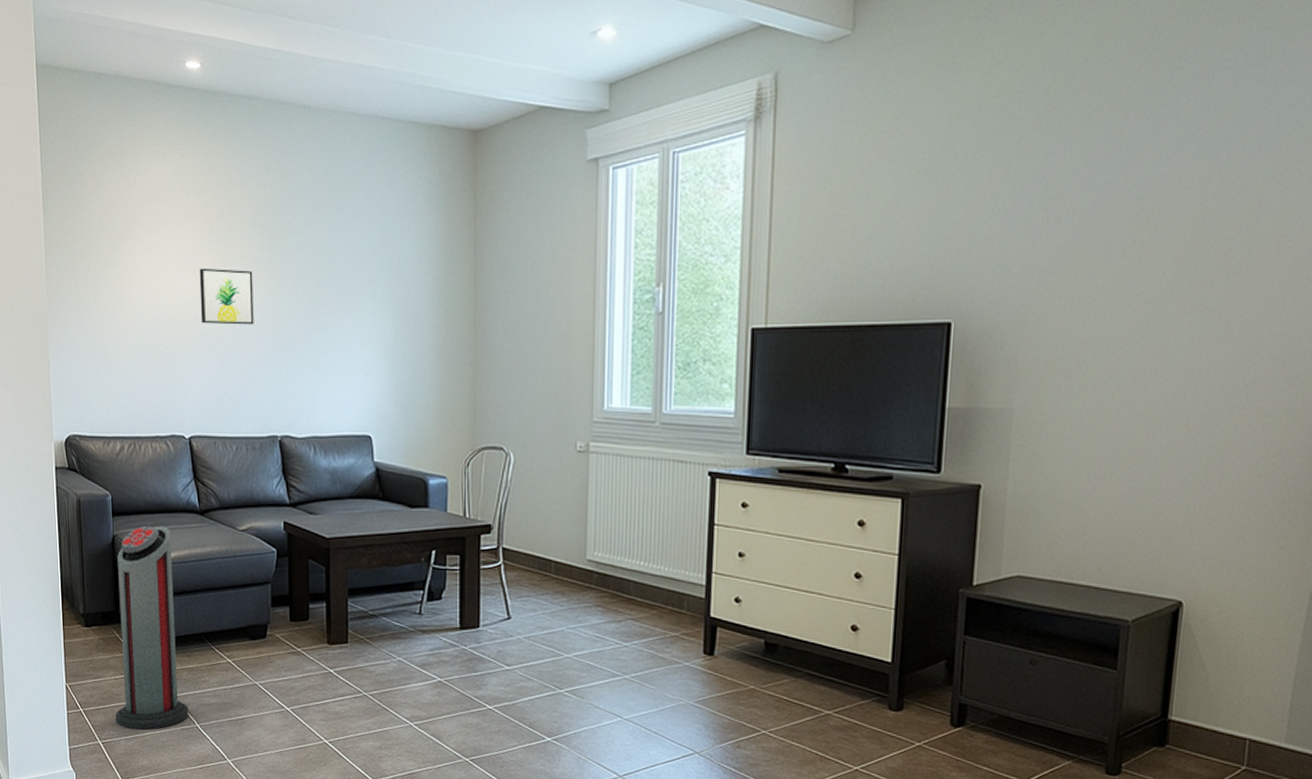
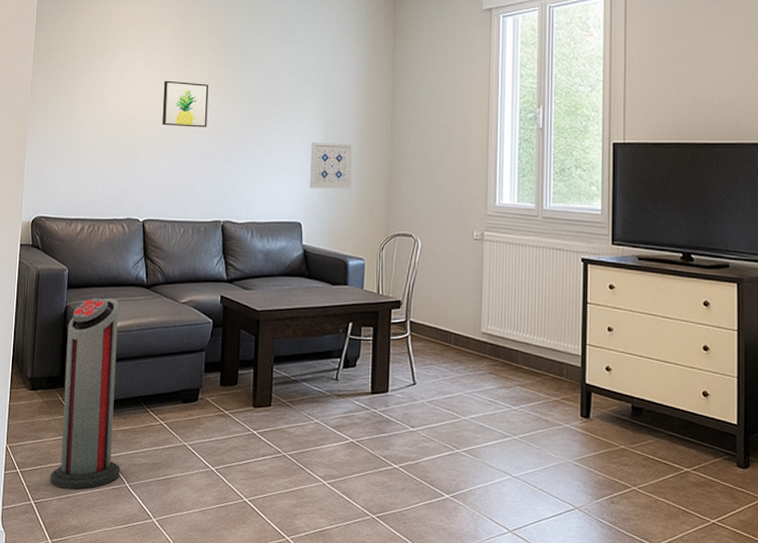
wall art: none [379,338,429,395] -> present [310,142,353,189]

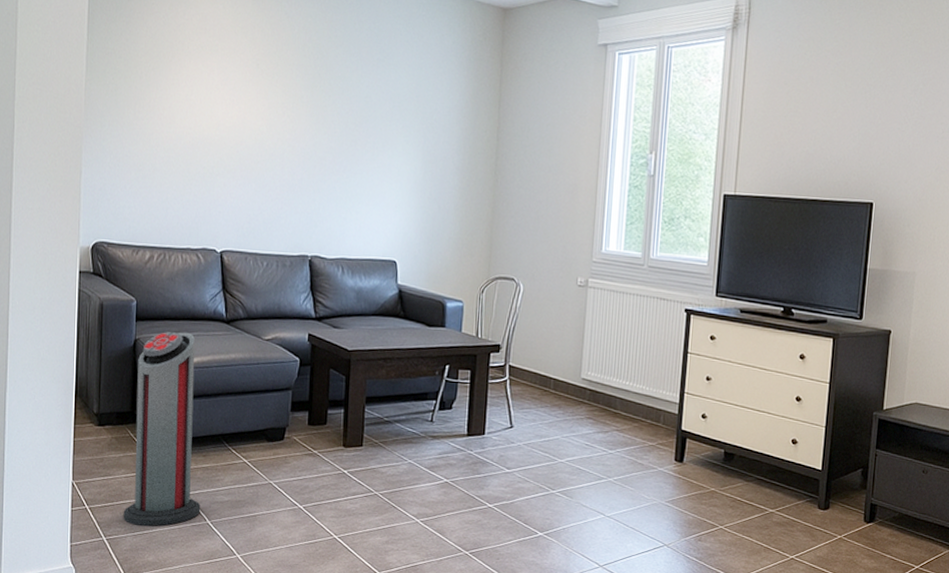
wall art: present [161,80,209,128] -> none [240,98,294,154]
wall art: present [310,142,353,189] -> none [406,176,454,229]

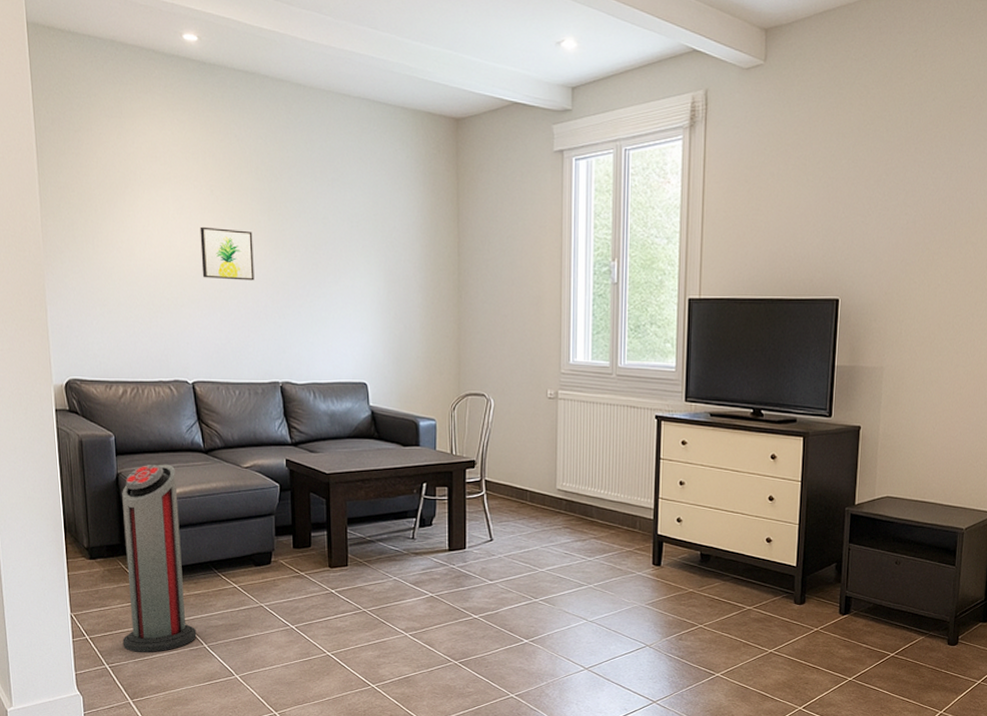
wall art: none [240,98,294,154] -> present [200,226,255,281]

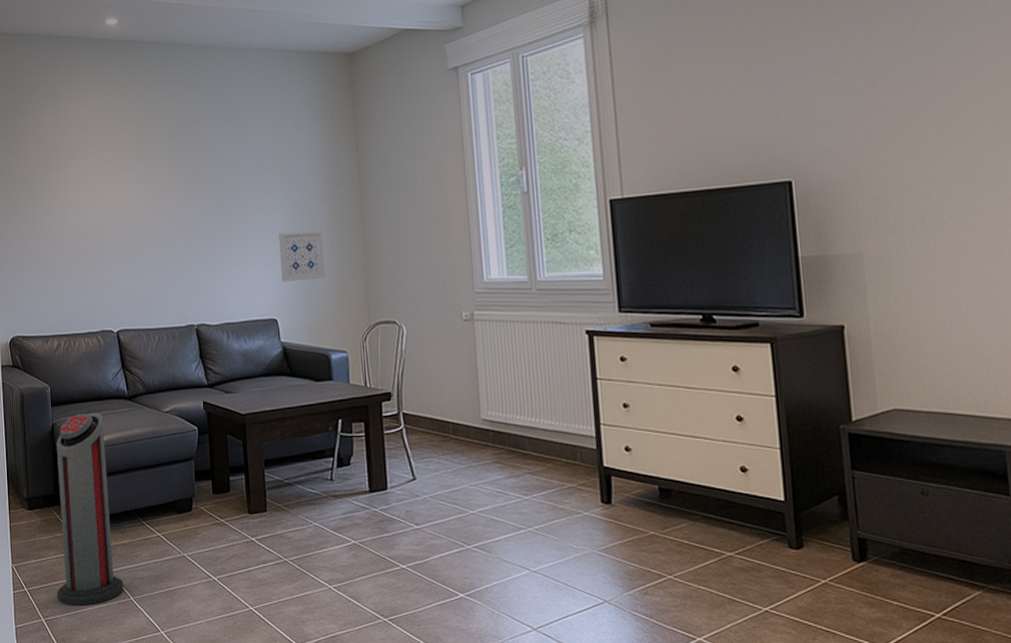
wall art: present [200,226,255,281] -> none [121,184,170,232]
wall art: none [373,296,418,348] -> present [279,230,326,282]

